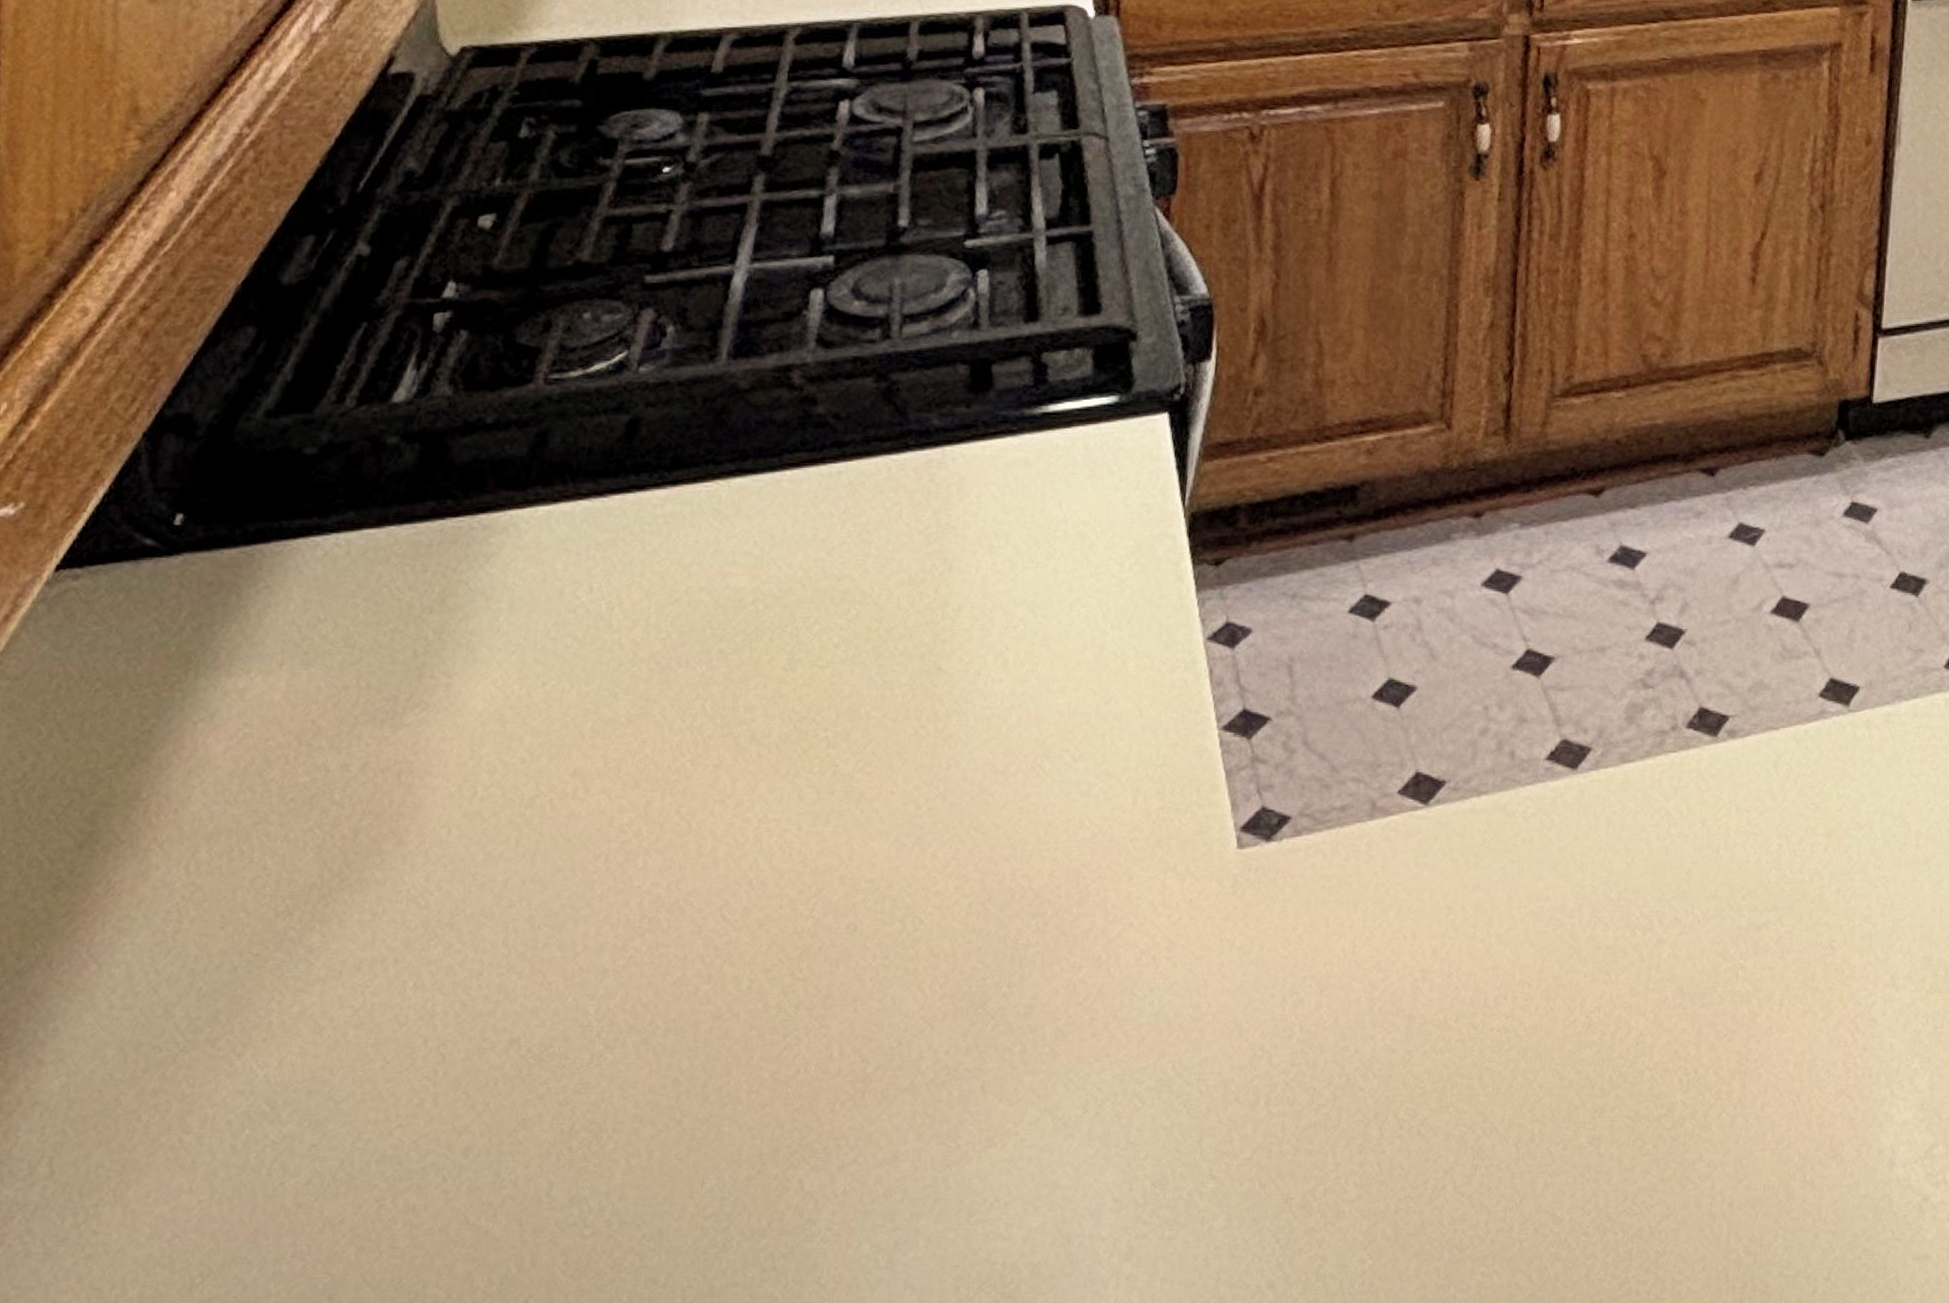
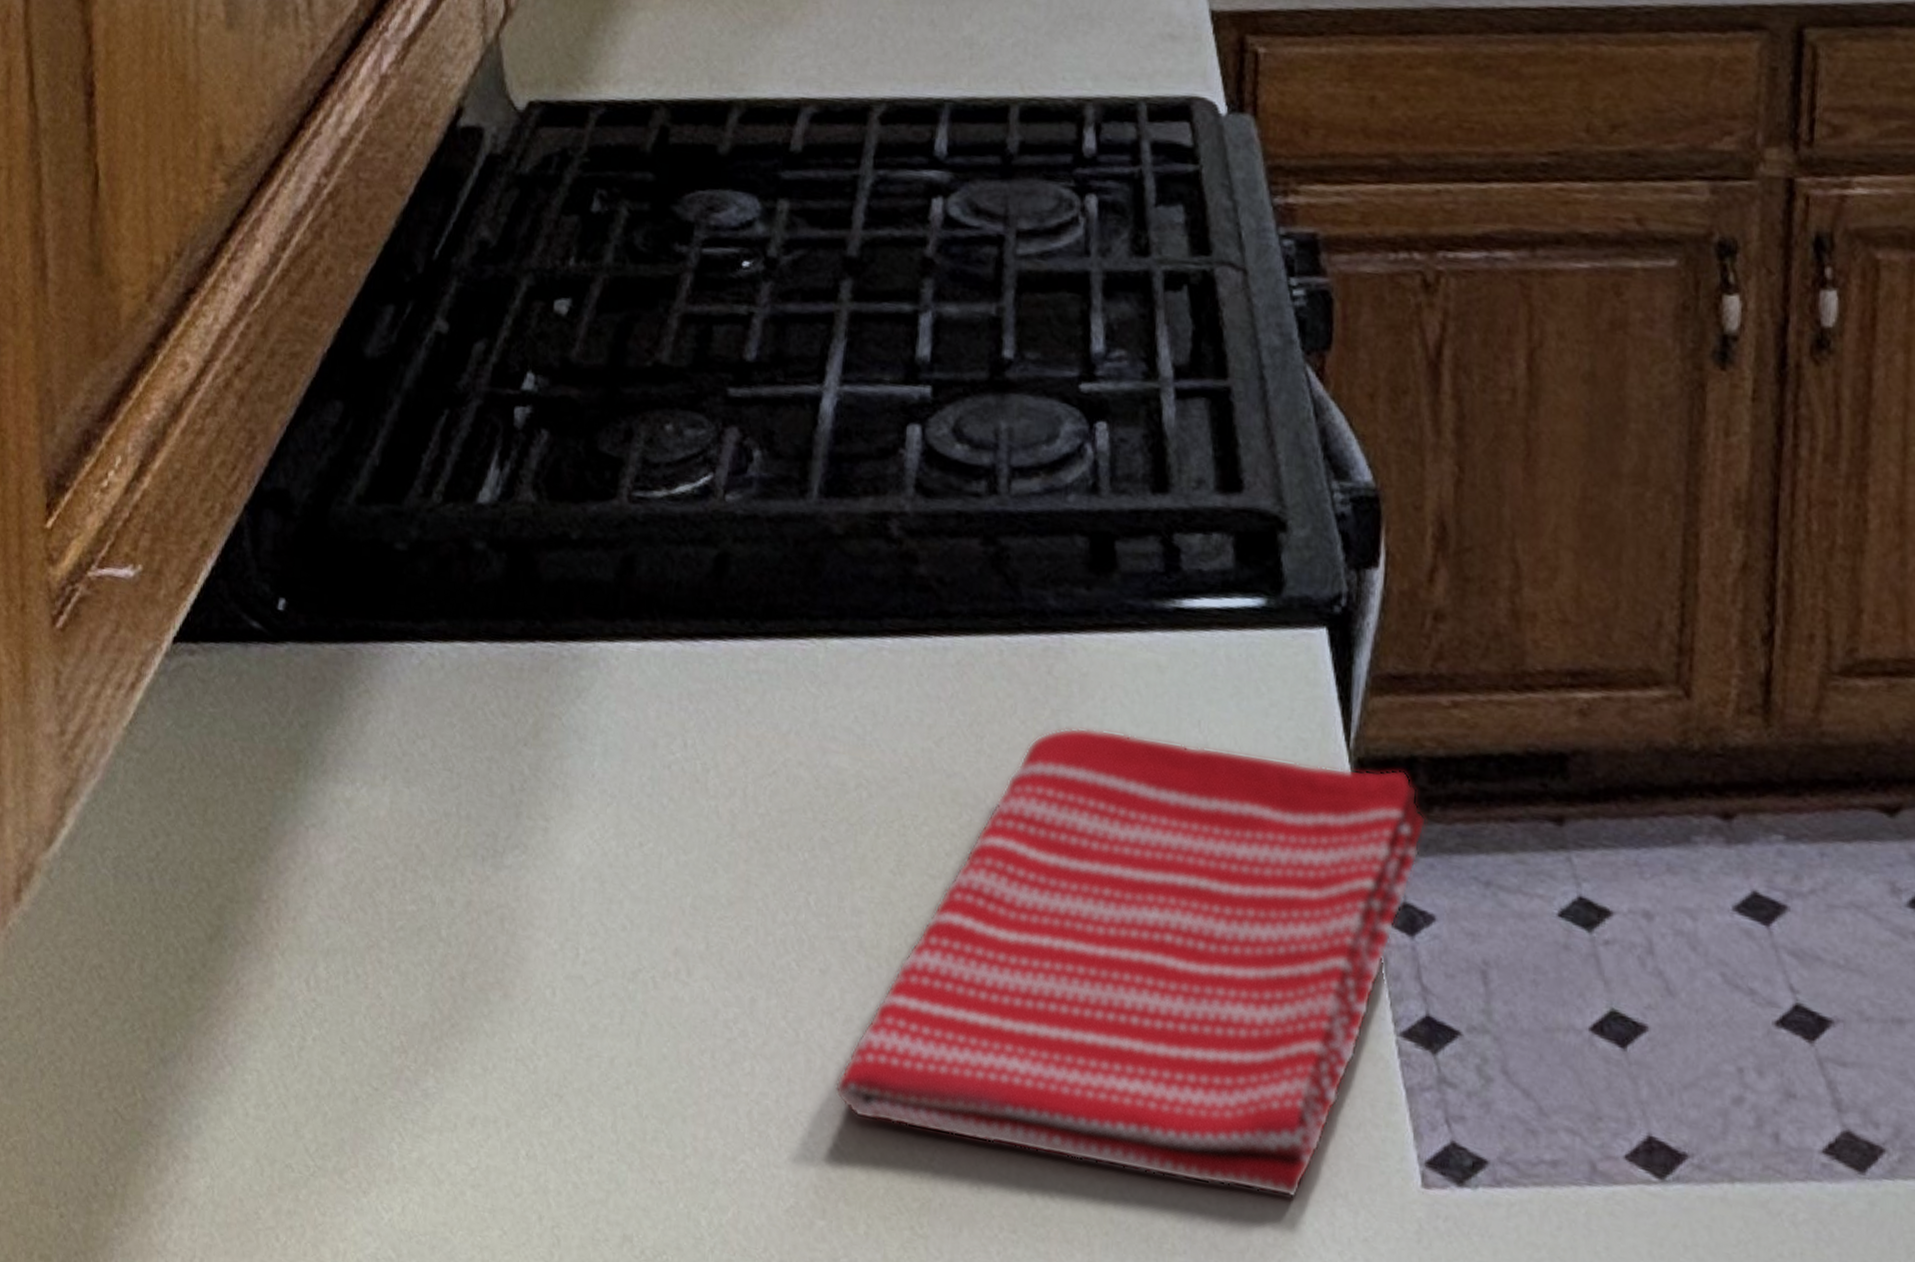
dish towel: none [724,517,1246,887] -> present [835,727,1427,1198]

